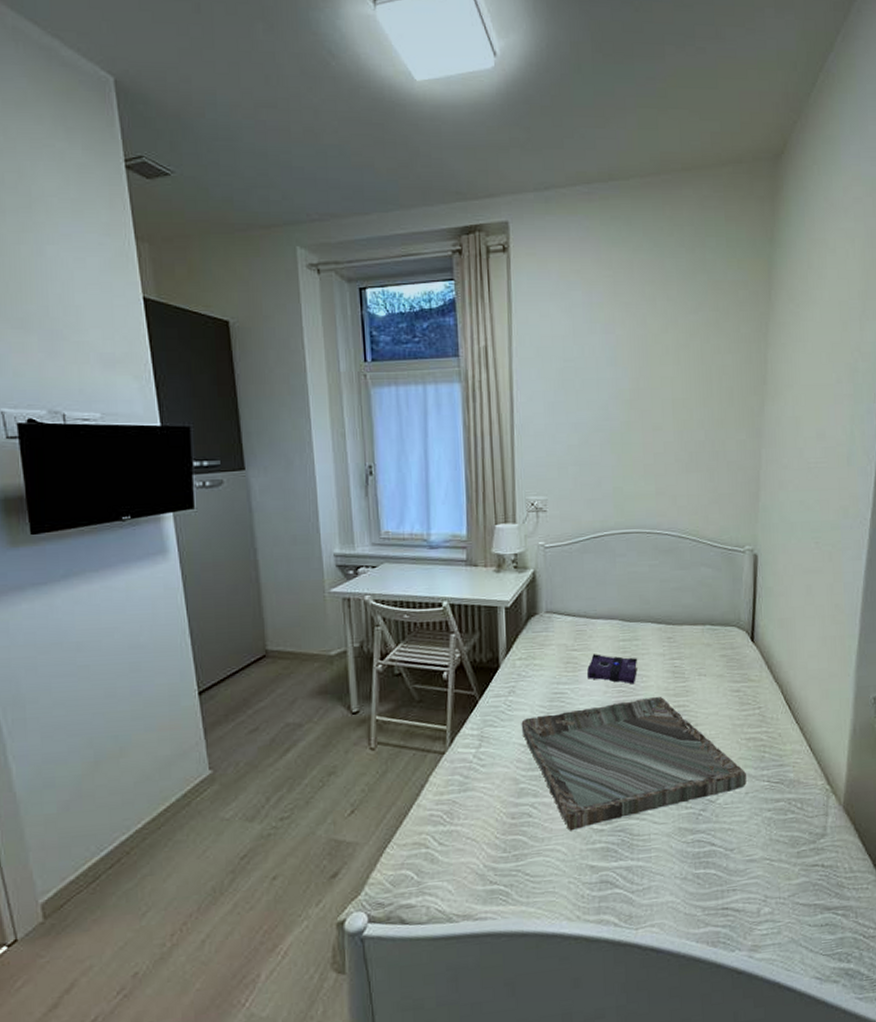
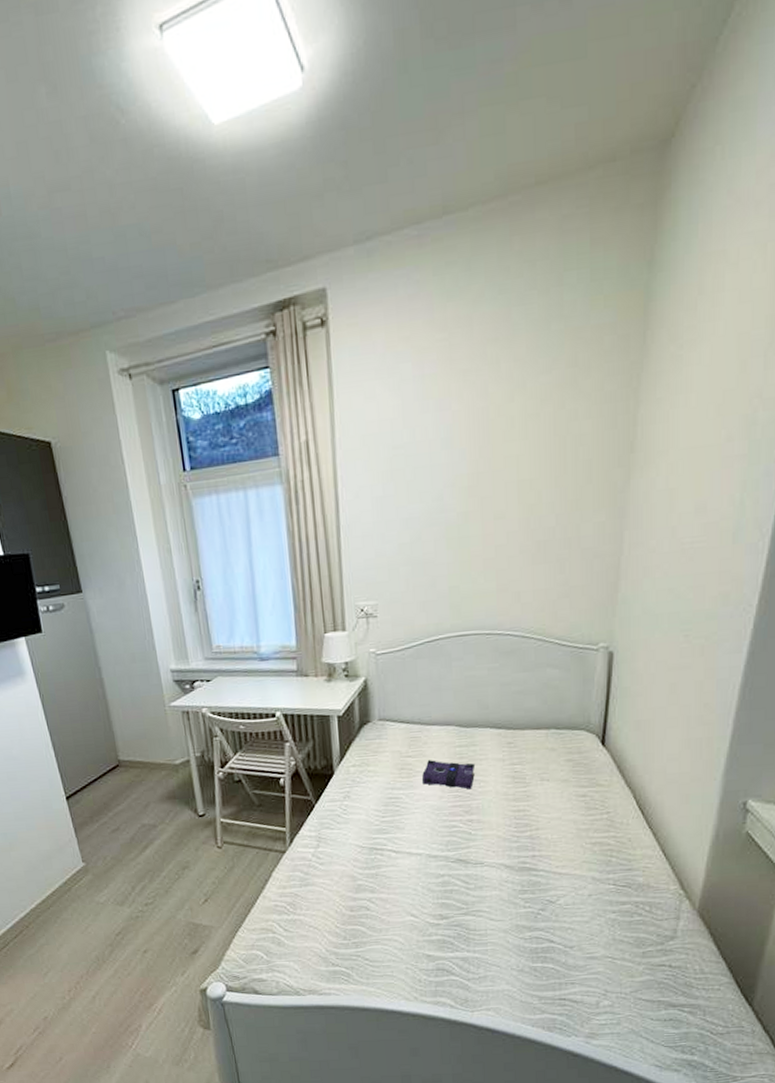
tray: present [521,697,747,831] -> none [357,802,591,924]

